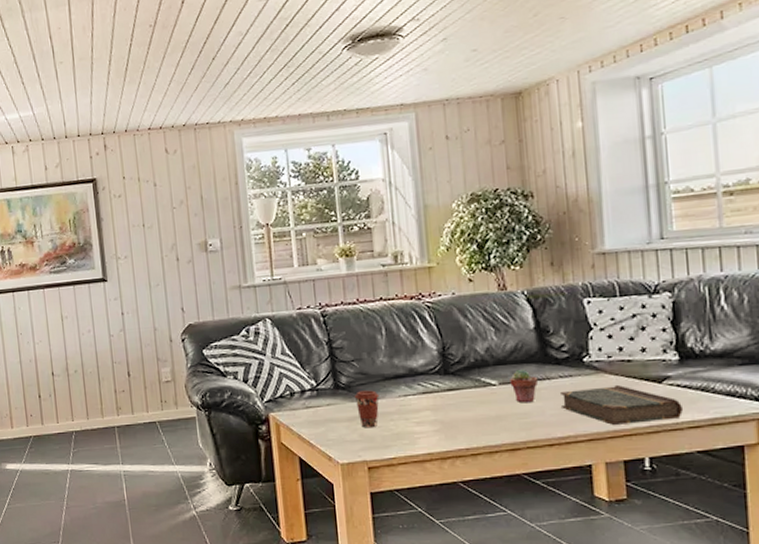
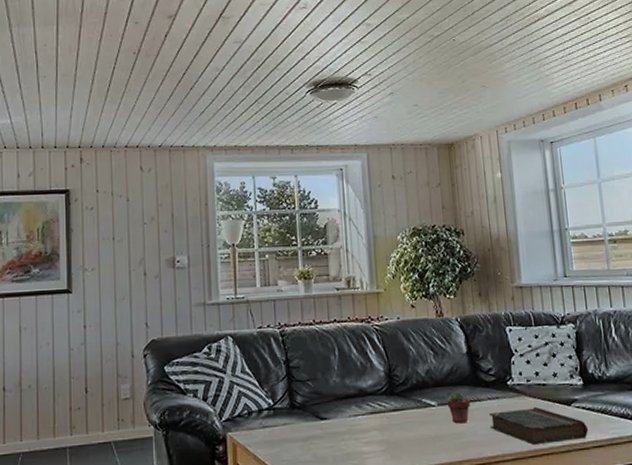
coffee cup: present [354,390,379,428] -> none [308,410,332,448]

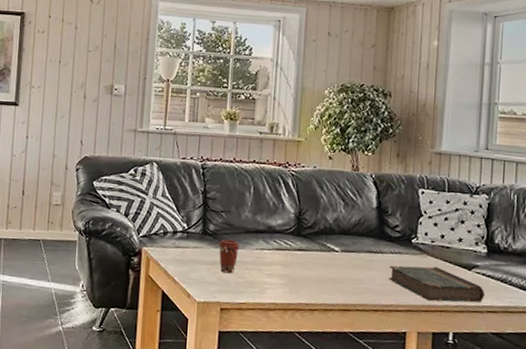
coffee cup: none [308,410,332,448] -> present [218,239,240,274]
potted succulent: present [447,390,470,424] -> none [350,240,372,272]

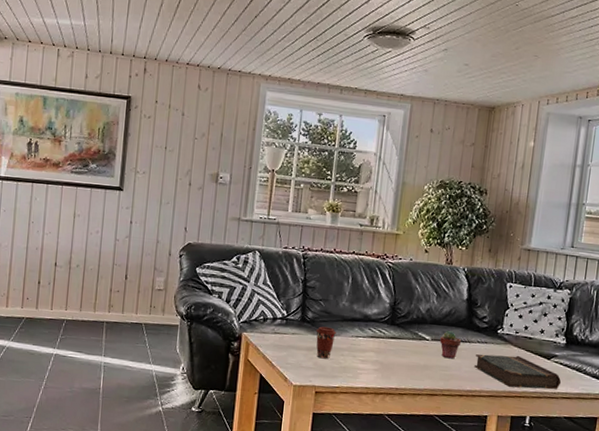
potted succulent: none [350,240,372,272] -> present [440,330,461,359]

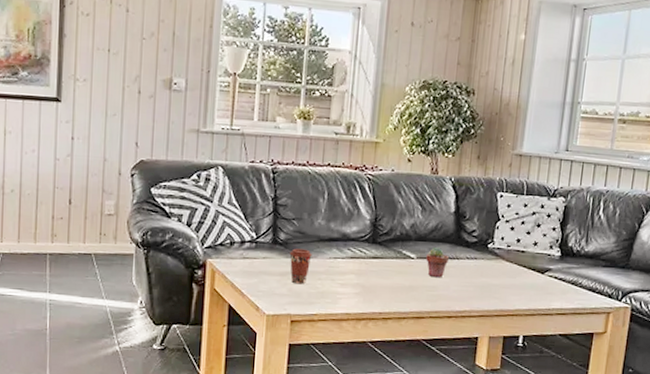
book: present [474,354,561,390] -> none [464,270,555,306]

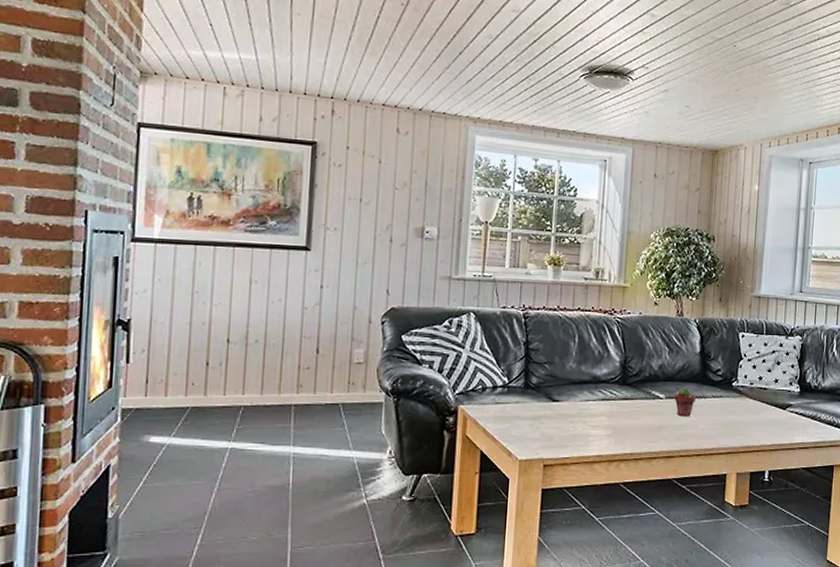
coffee cup: present [289,248,312,284] -> none [541,392,564,428]

